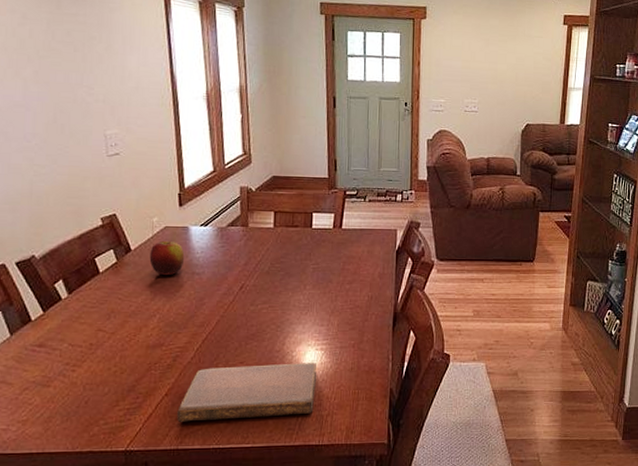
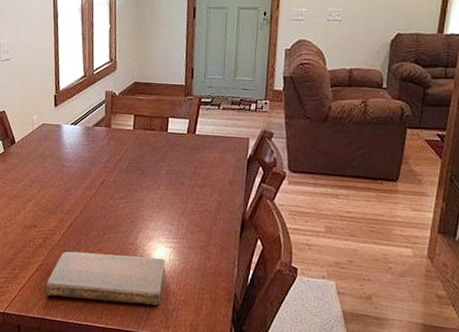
apple: present [149,240,185,276] -> none [29,135,57,167]

